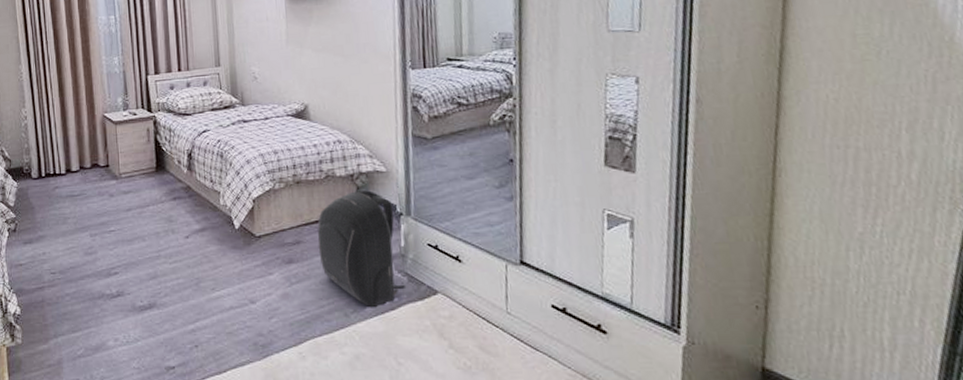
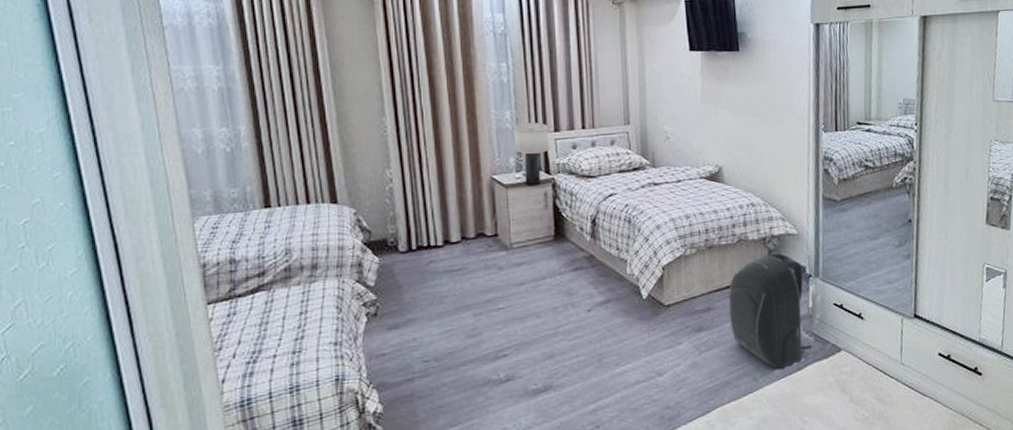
table lamp: none [121,66,151,123] -> present [513,122,550,186]

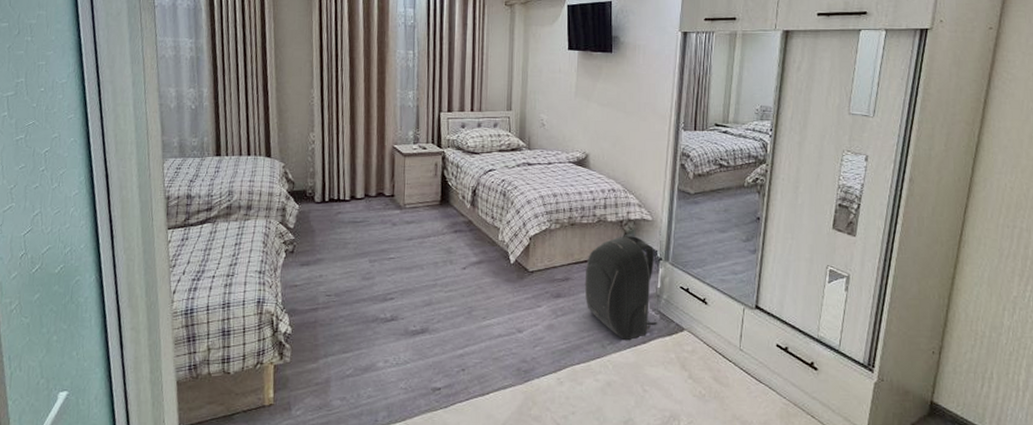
table lamp: present [513,122,550,186] -> none [413,102,443,157]

